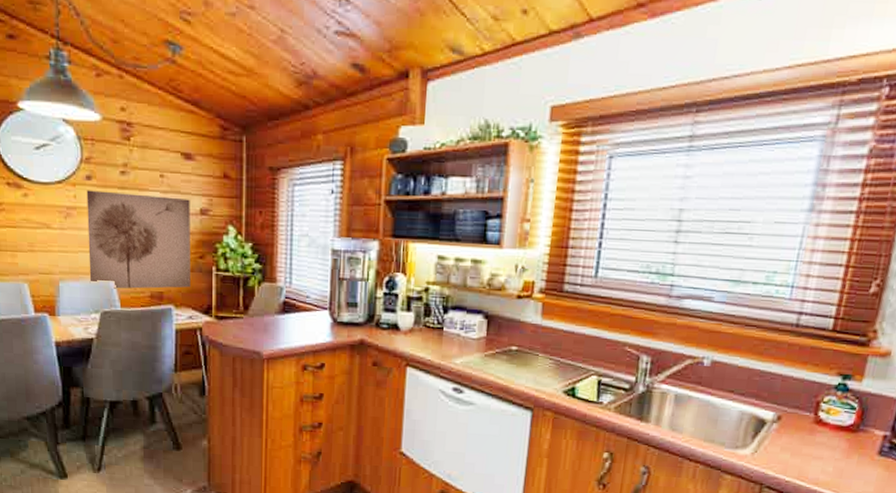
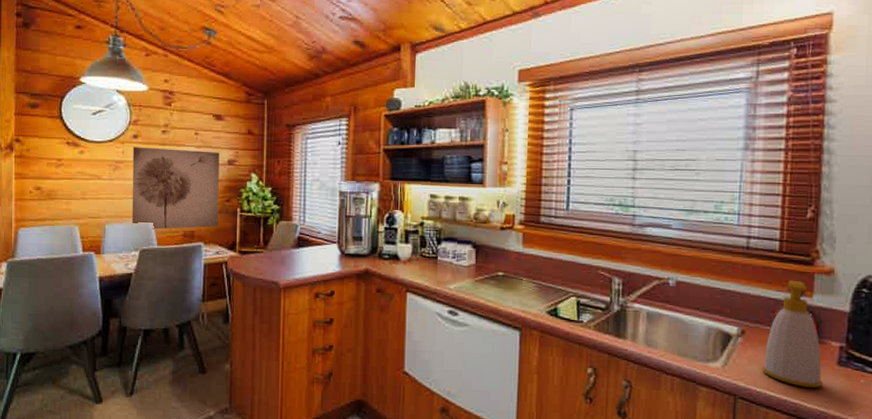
soap bottle: none [795,362,862,478] -> present [763,280,823,388]

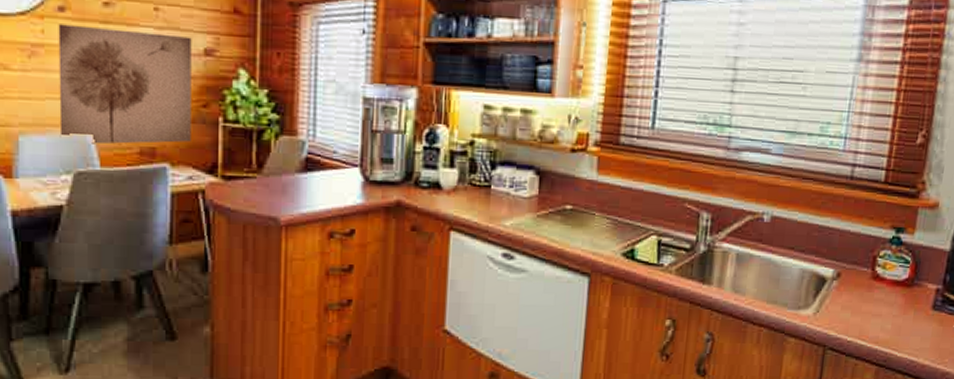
soap bottle: present [763,280,823,388] -> none [855,215,917,335]

